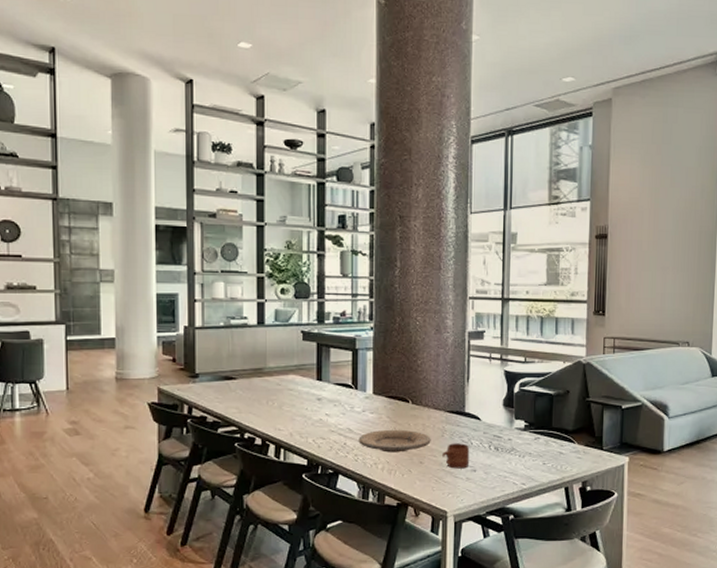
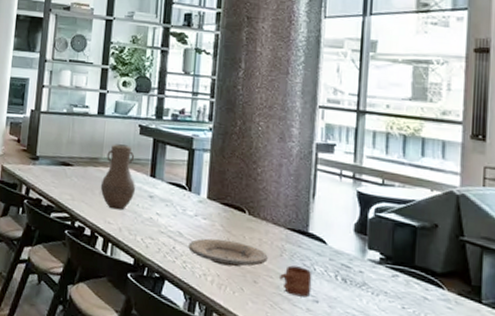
vase: none [267,352,304,416] -> present [100,144,136,210]

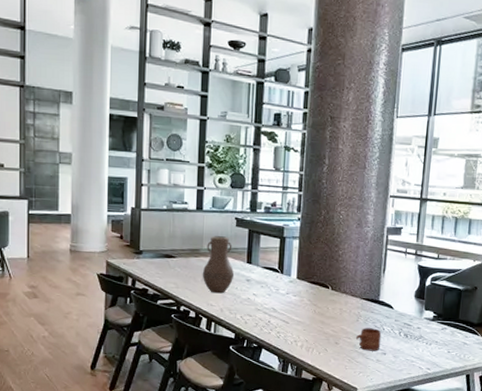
plate: present [188,238,268,267] -> none [281,311,347,333]

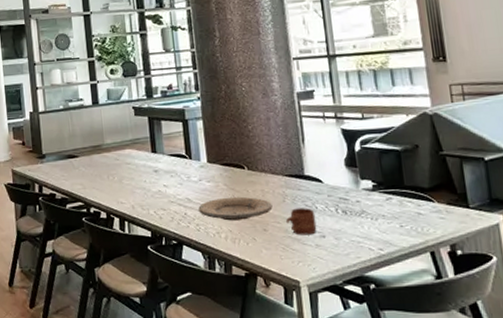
vase: present [202,236,235,294] -> none [107,128,141,190]
plate: none [281,311,347,333] -> present [198,196,273,221]

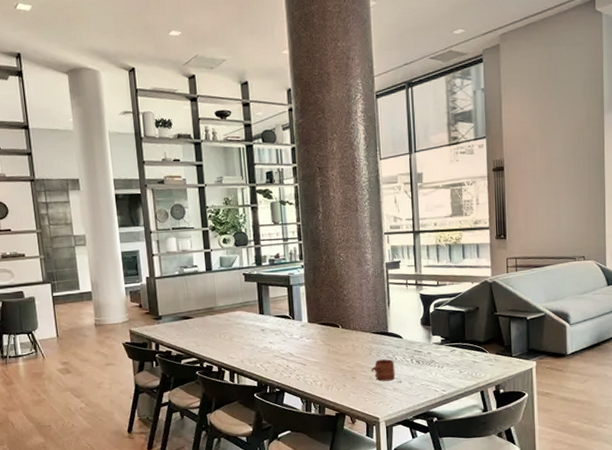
plate: present [198,196,273,221] -> none [299,350,361,371]

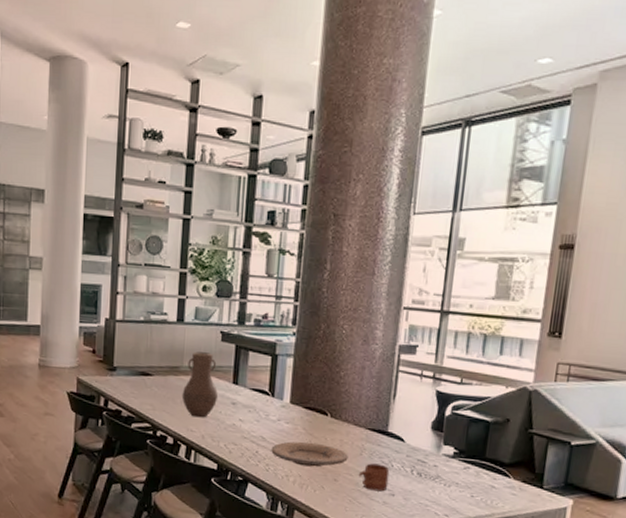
vase: none [219,292,250,347] -> present [181,352,219,418]
plate: none [299,350,361,371] -> present [271,441,348,467]

